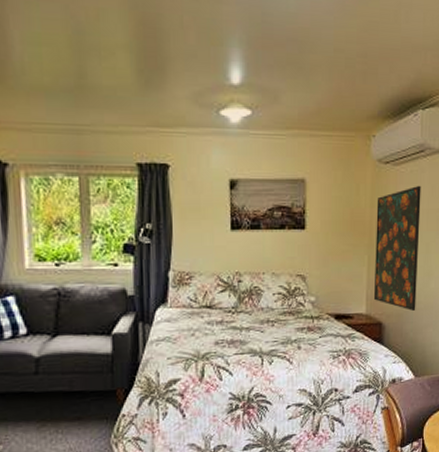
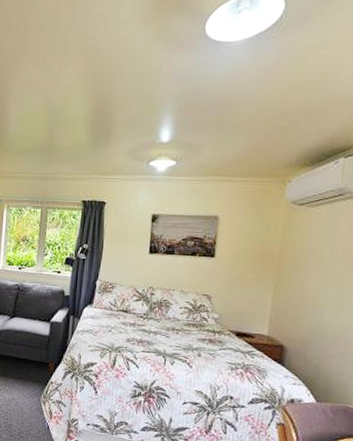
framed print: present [374,185,421,311] -> none [278,225,338,339]

